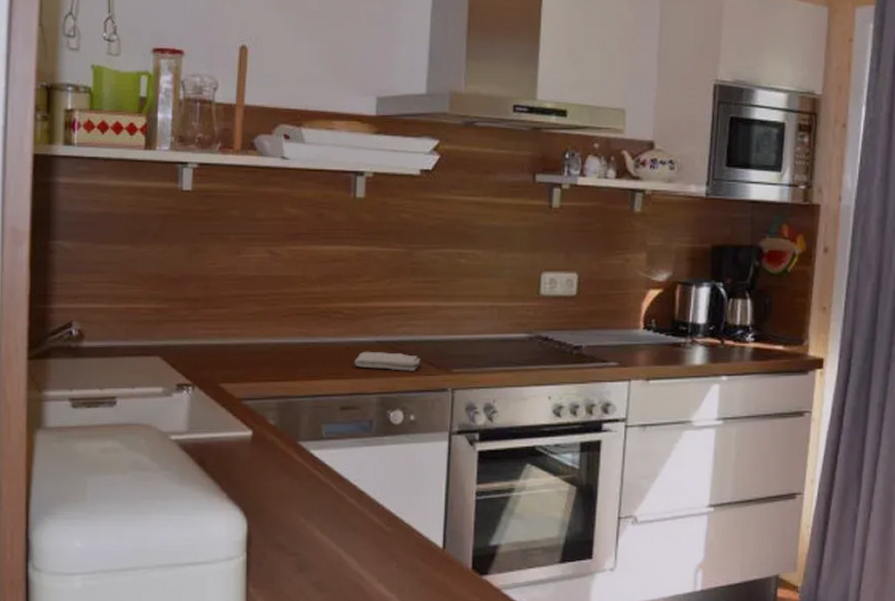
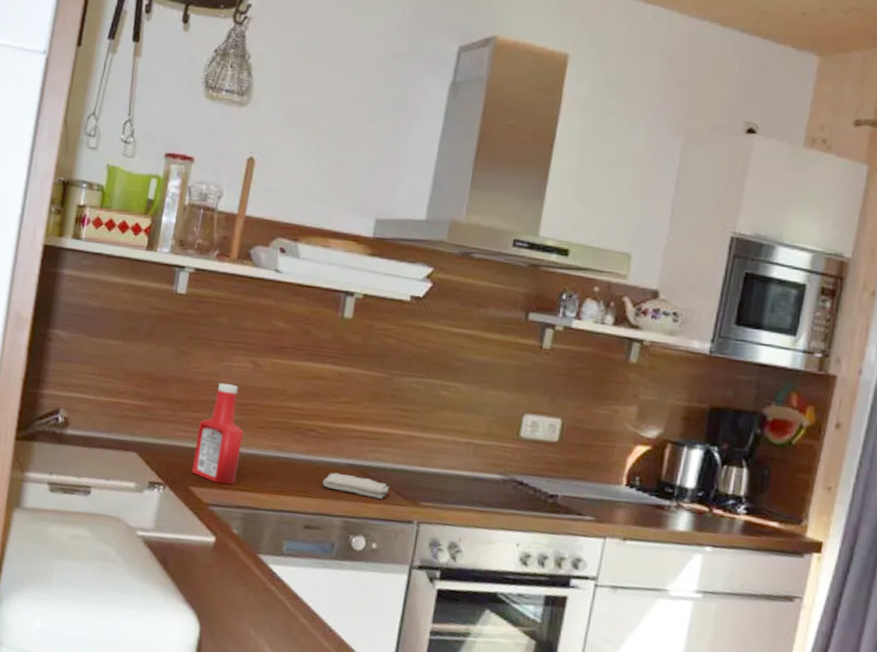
ketchup bottle: none [220,275,268,377] -> present [191,382,243,485]

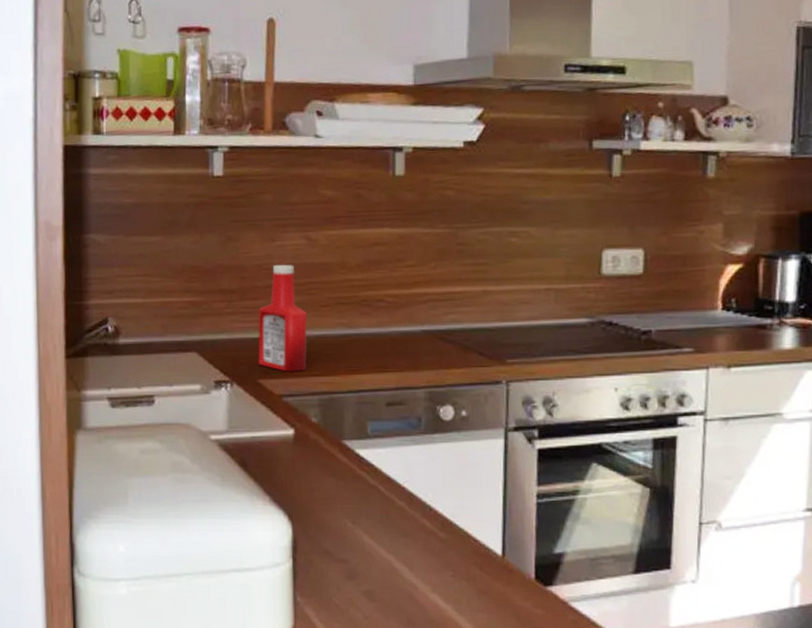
washcloth: present [322,472,390,499] -> none [399,341,472,363]

